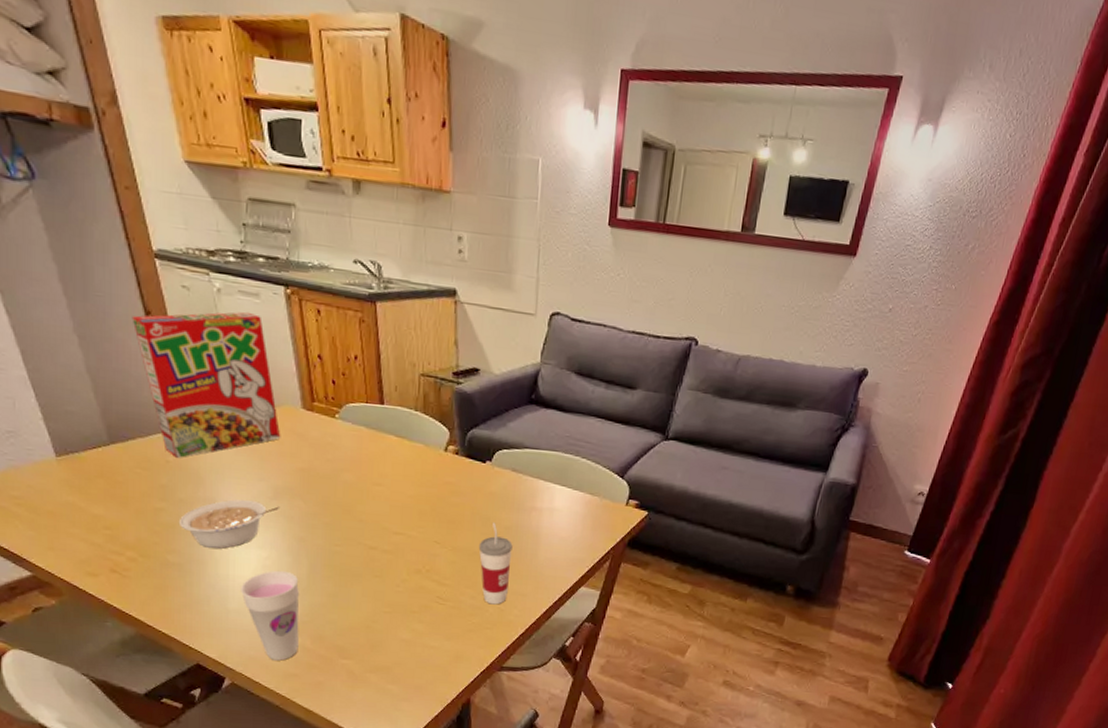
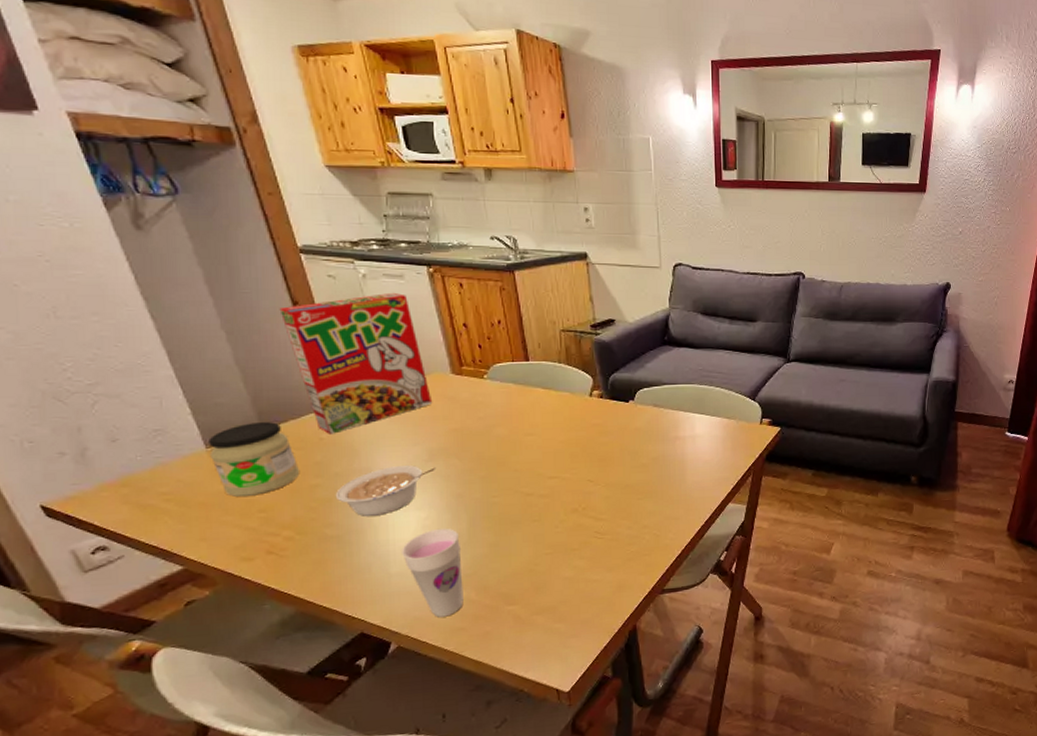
jar: none [59,435,146,512] -> present [209,422,300,497]
cup: present [478,522,513,605] -> none [630,455,662,532]

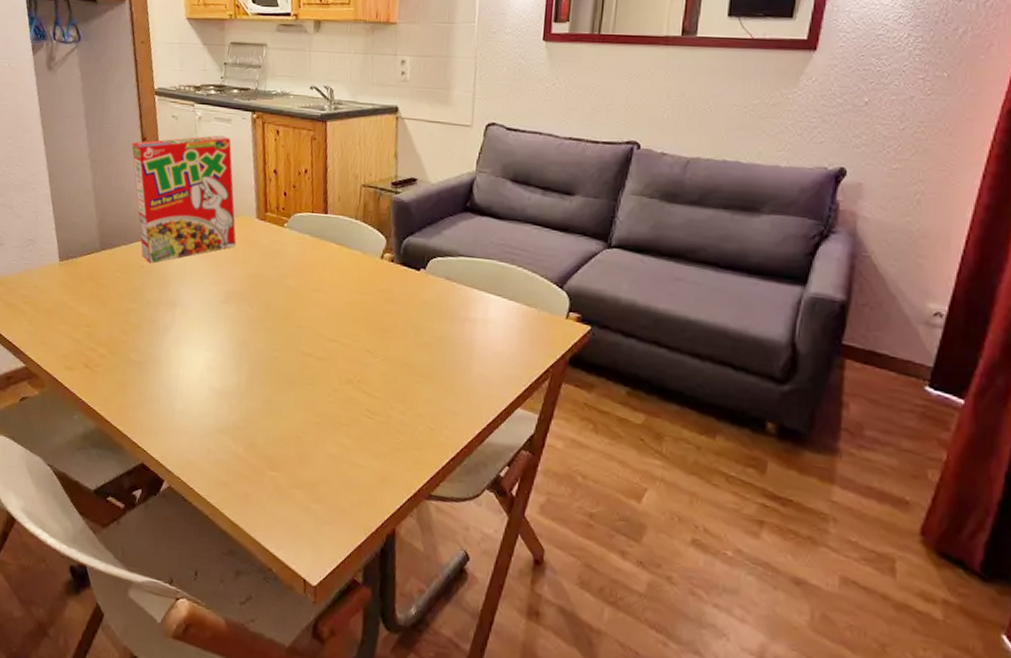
jar: present [209,422,300,497] -> none [60,243,122,311]
legume: present [335,465,435,517] -> none [143,302,228,349]
cup: present [402,528,464,617] -> none [187,372,238,467]

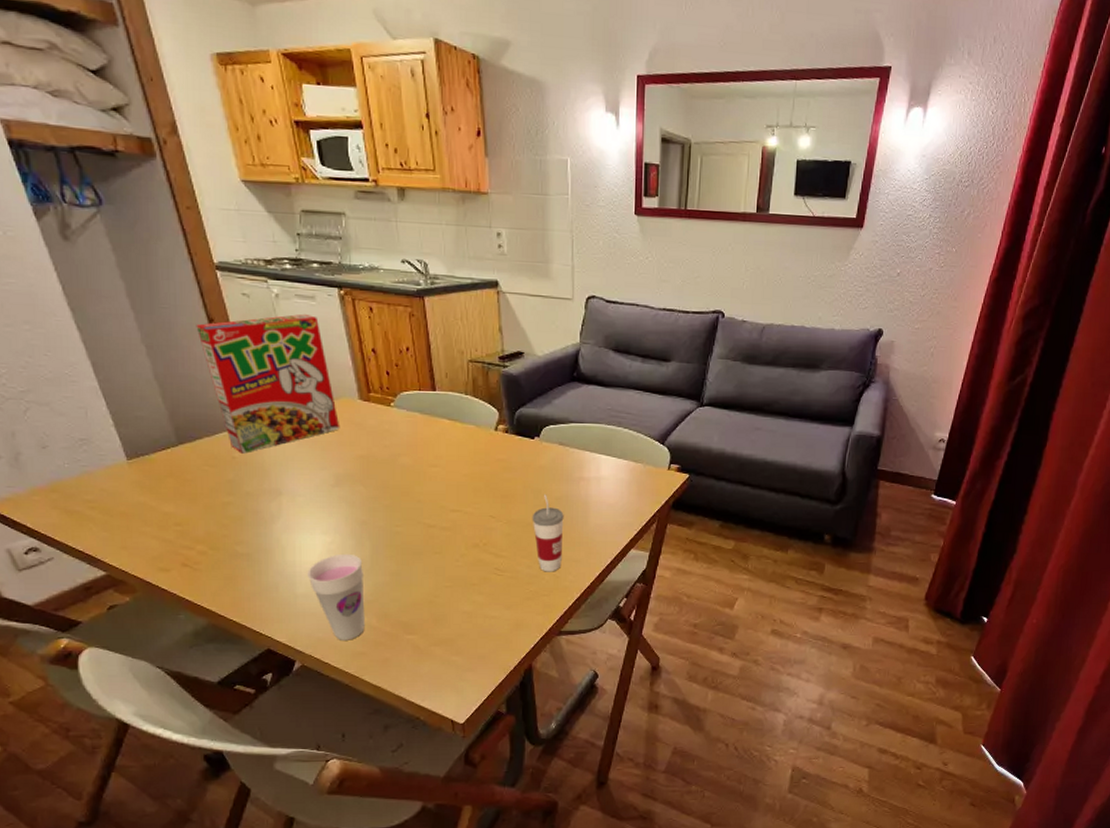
cup: none [187,372,238,467] -> present [308,553,365,640]
cup: none [410,332,445,423] -> present [532,494,564,572]

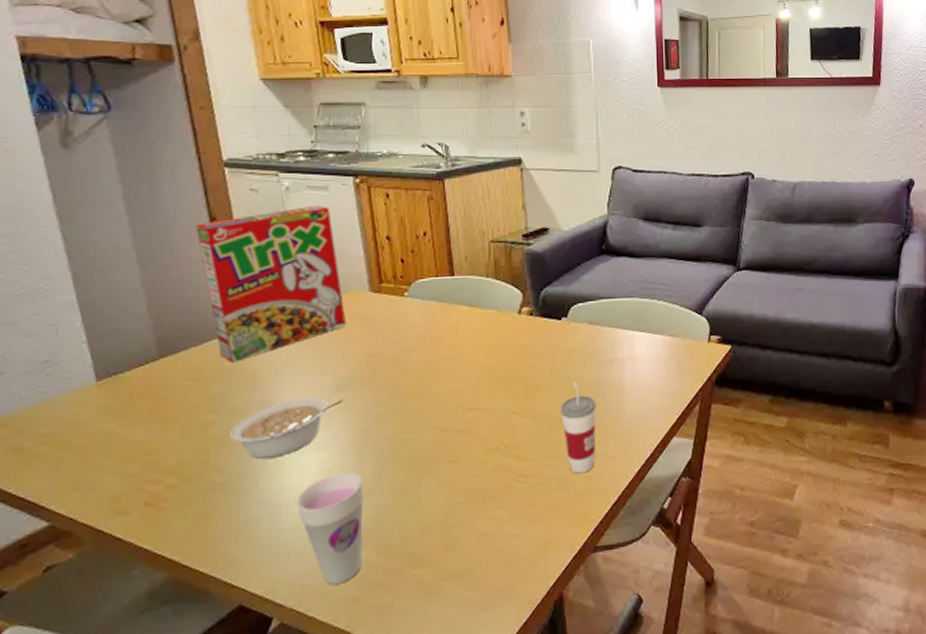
legume: none [246,489,341,538] -> present [229,397,343,460]

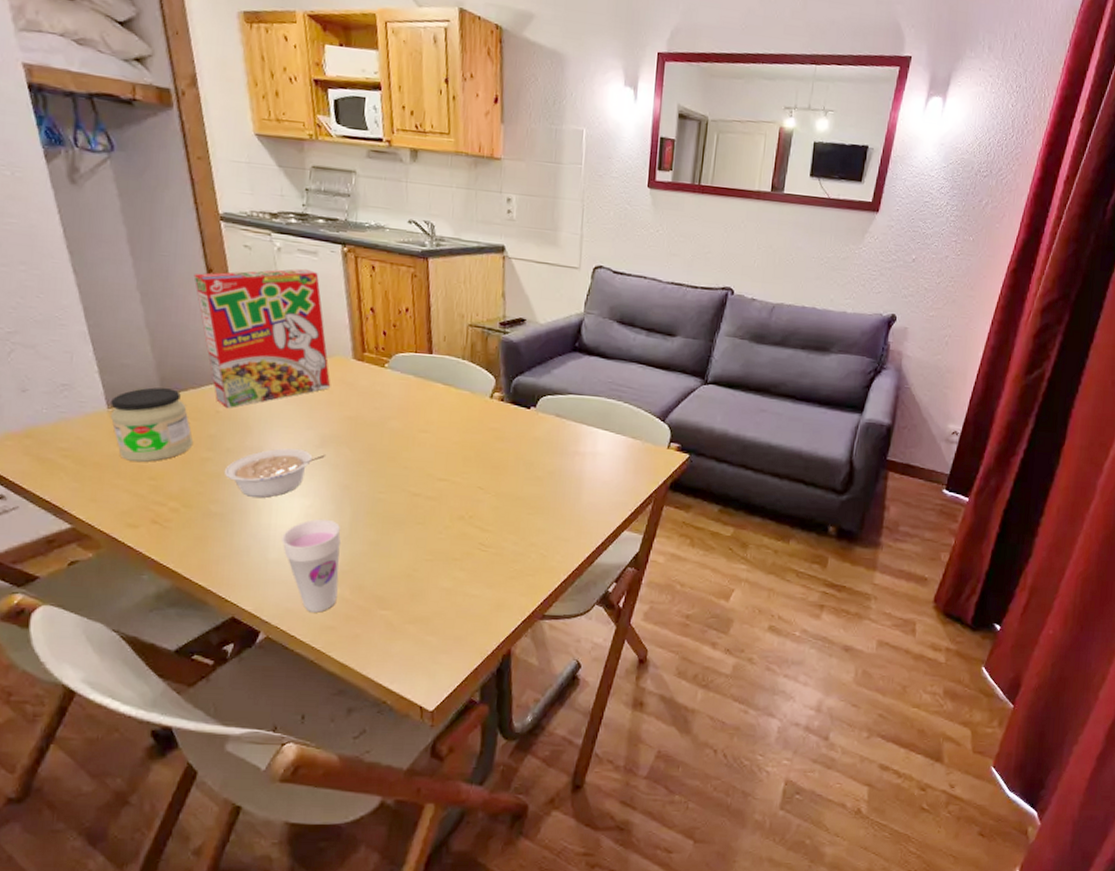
jar: none [98,350,195,438] -> present [110,387,194,463]
cup: present [560,381,596,474] -> none [522,467,556,551]

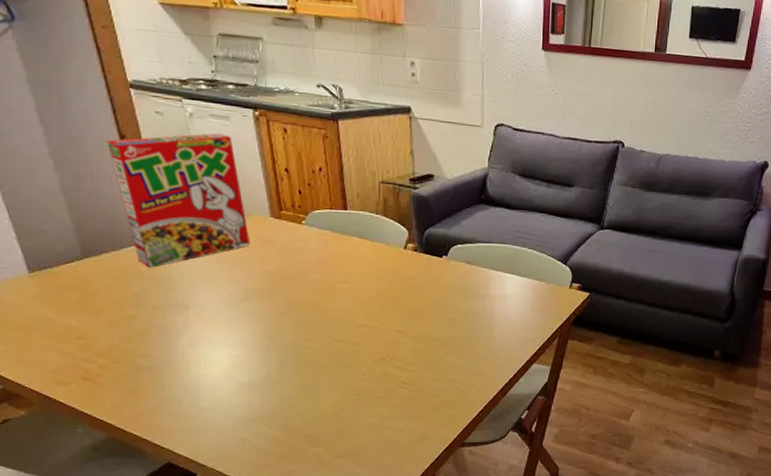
jar: present [110,387,194,463] -> none [31,251,119,323]
legume: present [224,448,325,498] -> none [151,303,249,351]
cup: present [282,518,341,613] -> none [212,367,270,453]

